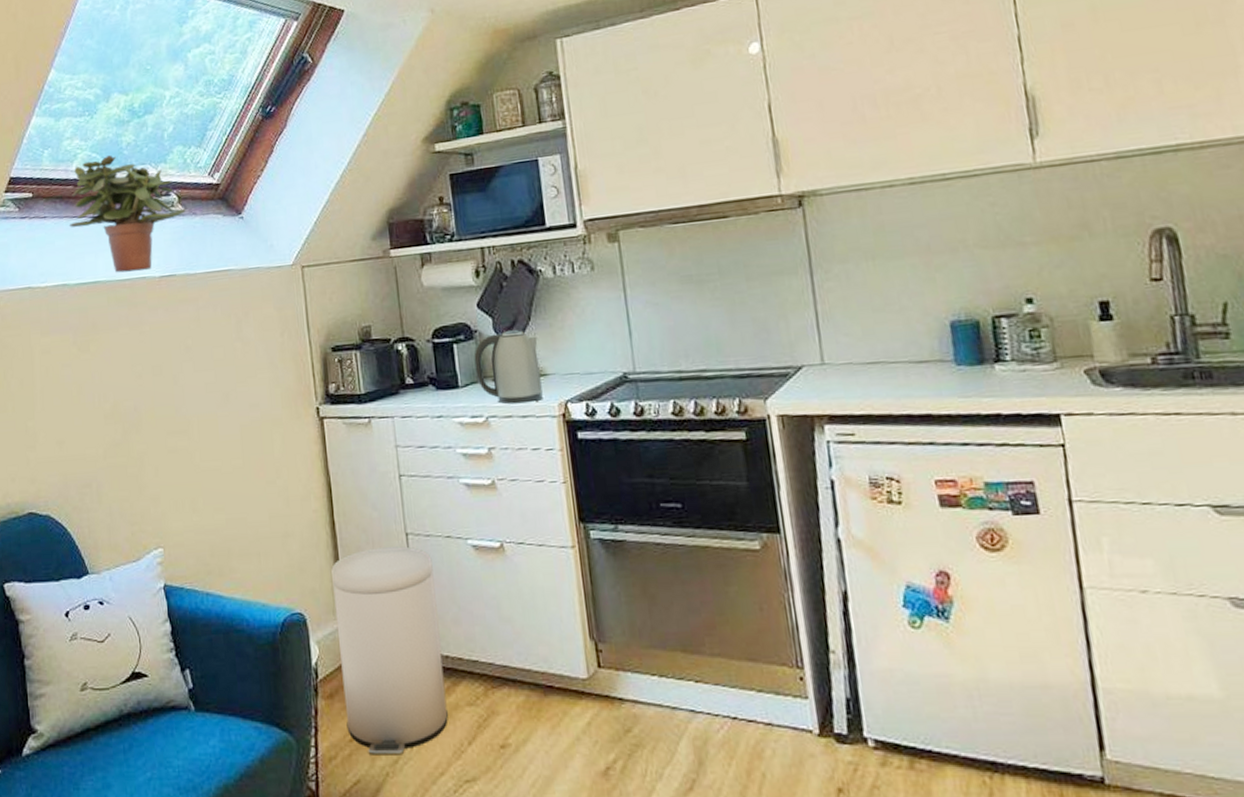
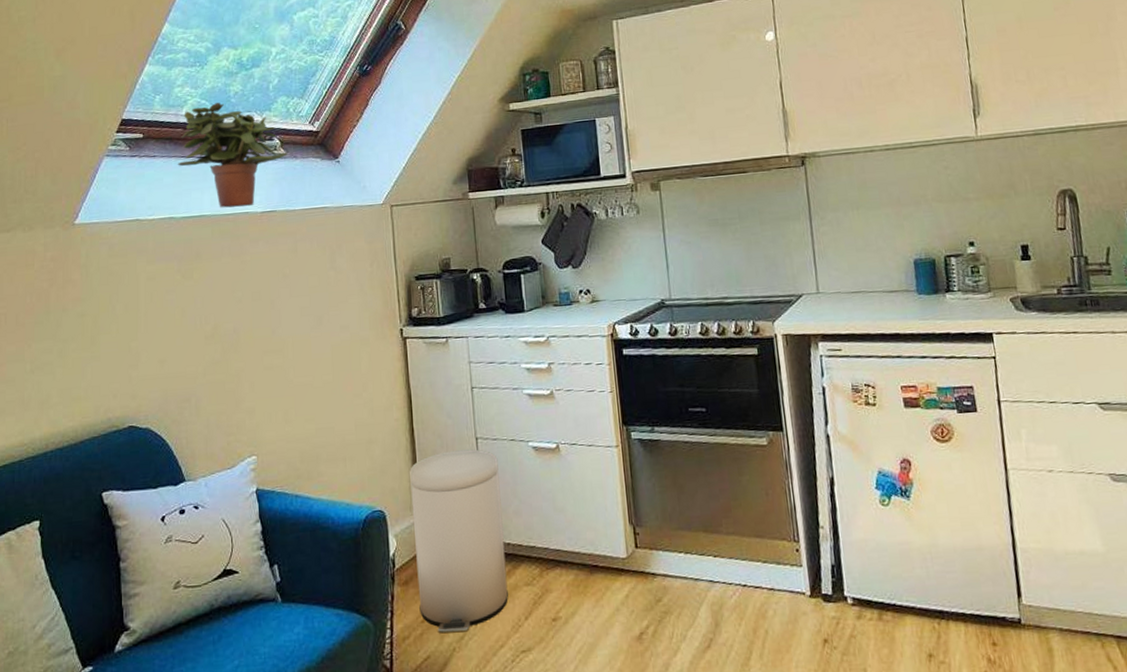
kettle: present [474,329,543,405] -> none [538,262,595,326]

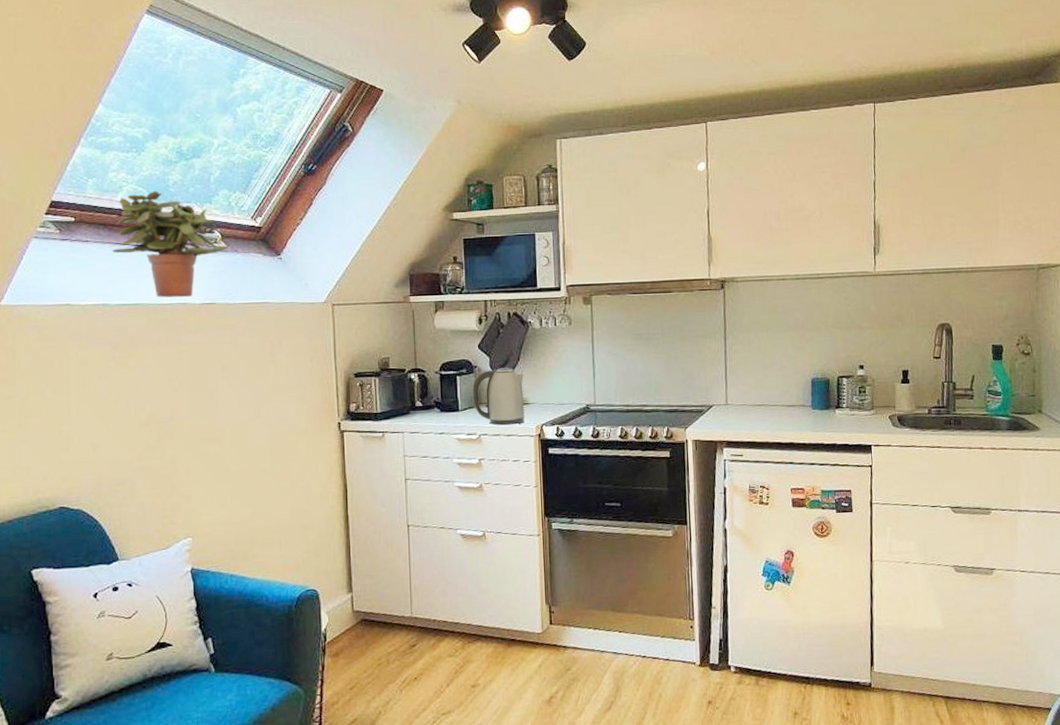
pedal bin: present [409,449,508,634] -> none [342,535,432,699]
kettle: none [538,262,595,326] -> present [473,367,525,426]

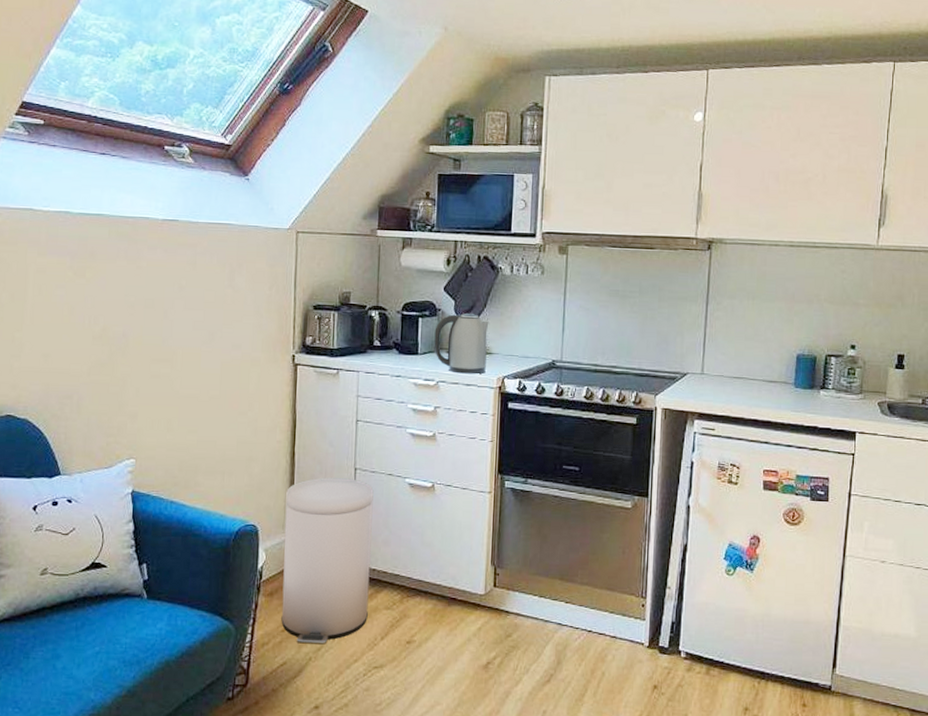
potted plant: present [111,191,229,298] -> none [78,99,197,212]
pedal bin: none [342,535,432,699] -> present [281,477,374,645]

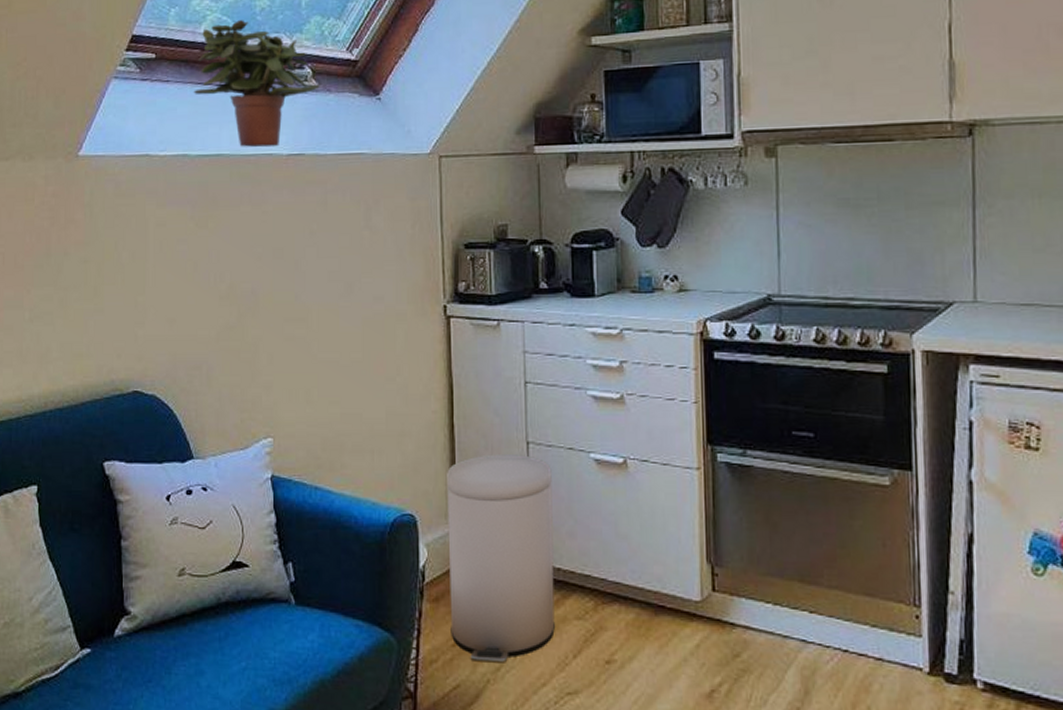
potted plant: none [78,99,197,212] -> present [193,20,321,148]
kettle: present [434,312,489,375] -> none [613,240,682,318]

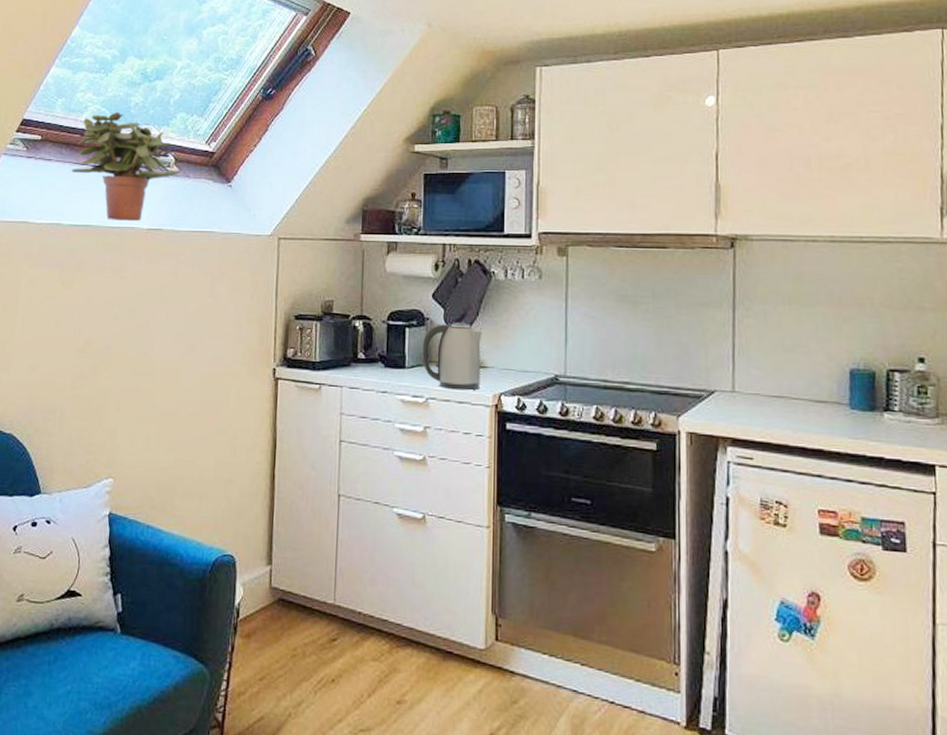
pedal bin: present [445,454,555,663] -> none [259,504,359,699]
kettle: none [613,240,682,318] -> present [422,321,482,391]

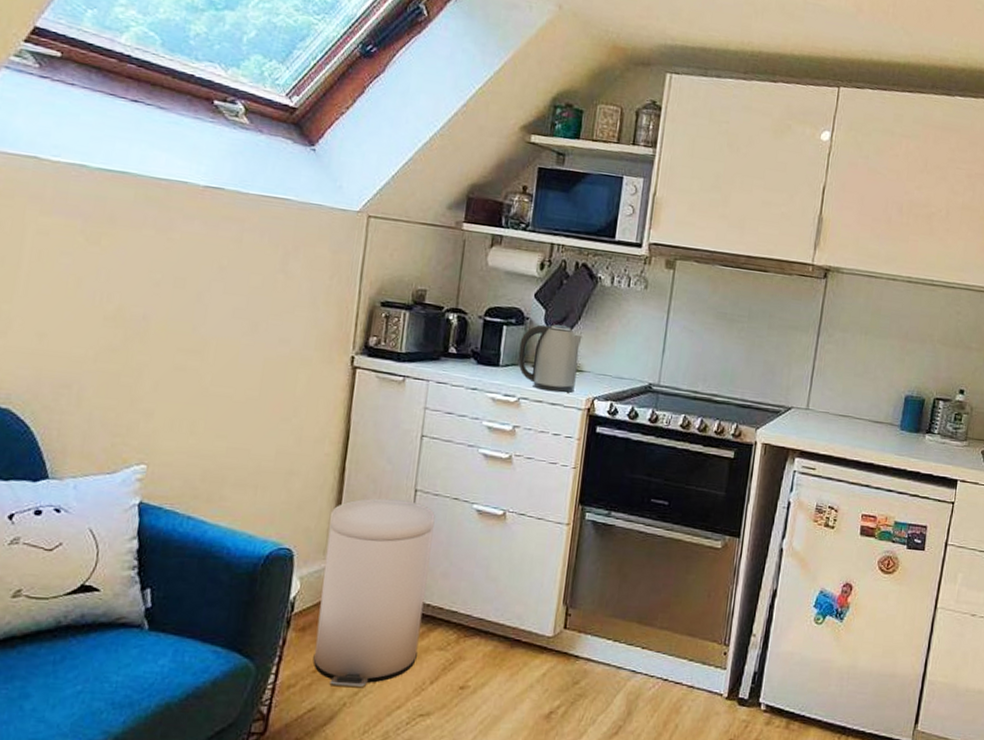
potted plant: present [70,112,182,222] -> none [102,38,253,176]
pedal bin: none [259,504,359,699] -> present [313,498,435,688]

